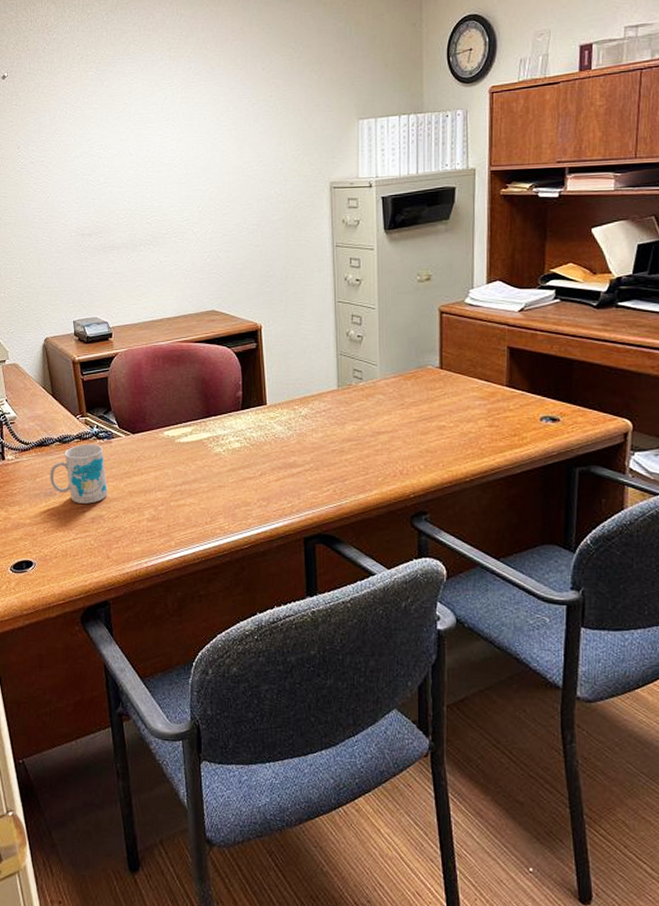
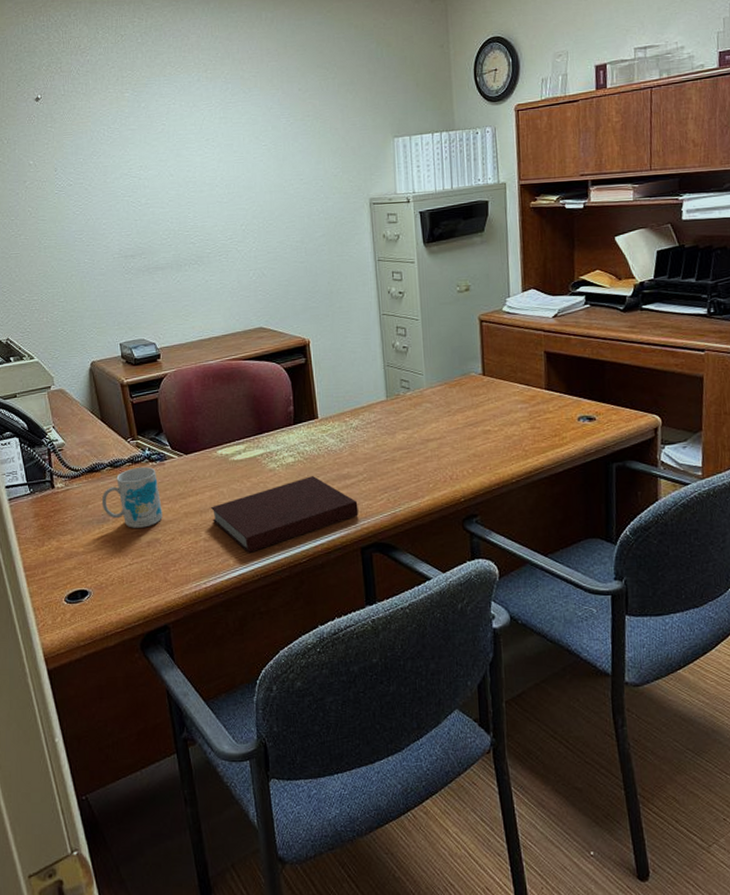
notebook: none [154,463,303,535] -> present [210,476,358,553]

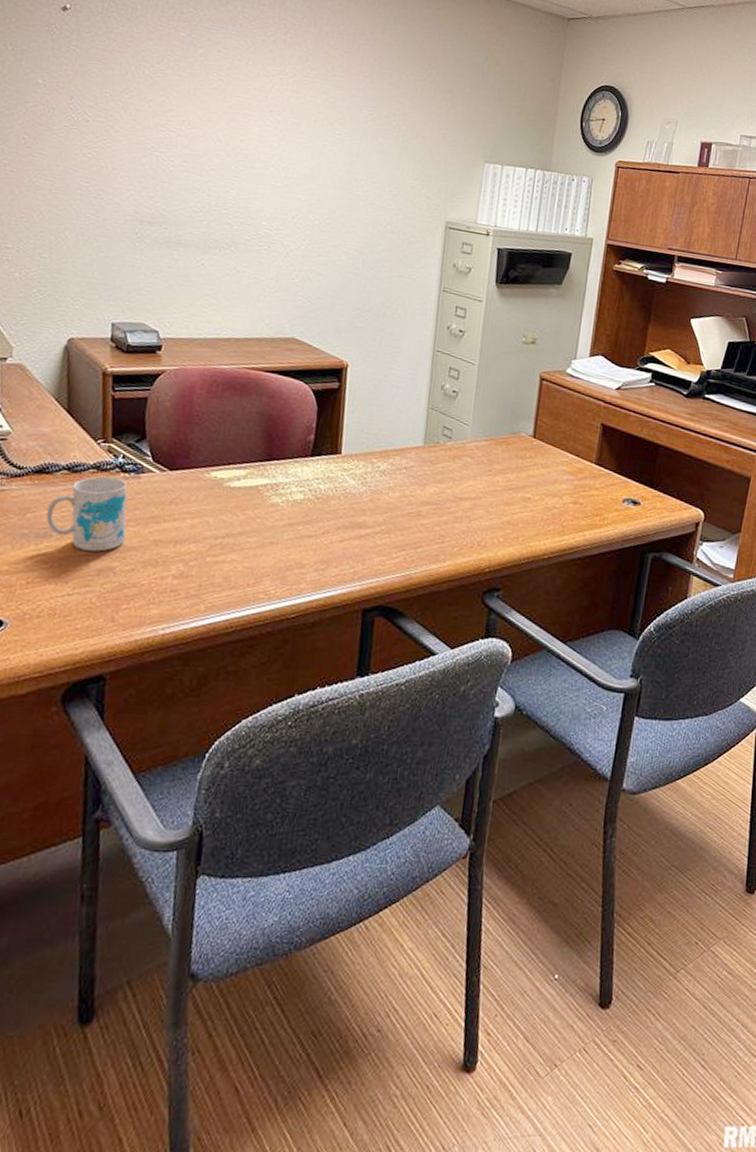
notebook: present [210,476,358,553] -> none [187,519,369,599]

